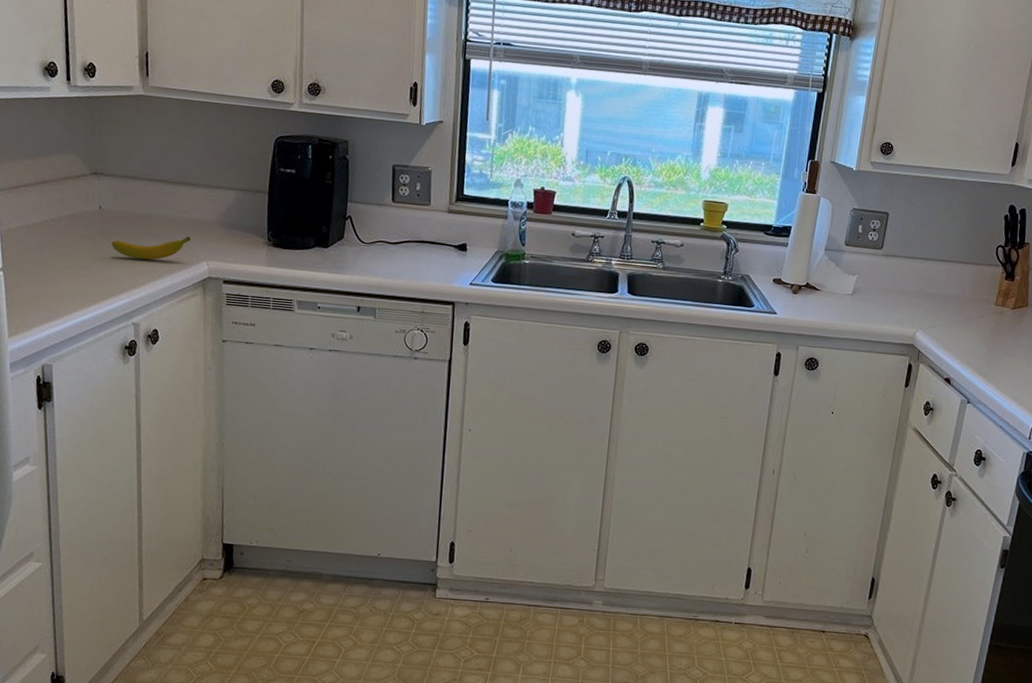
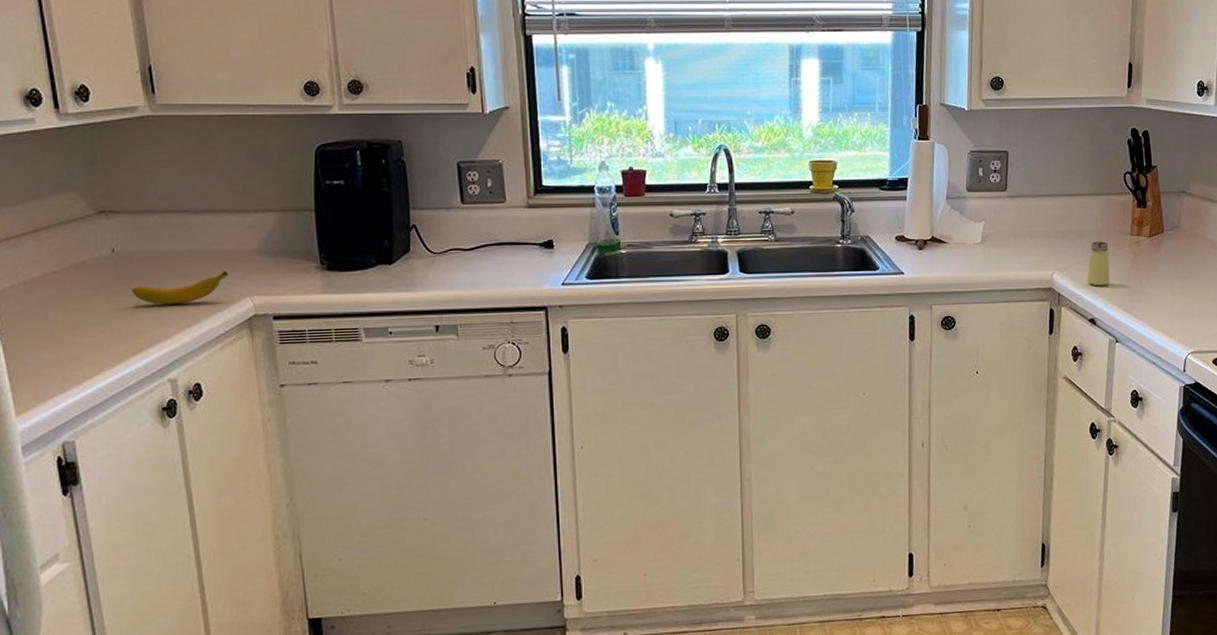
saltshaker: none [947,306,973,350] -> present [1087,241,1110,287]

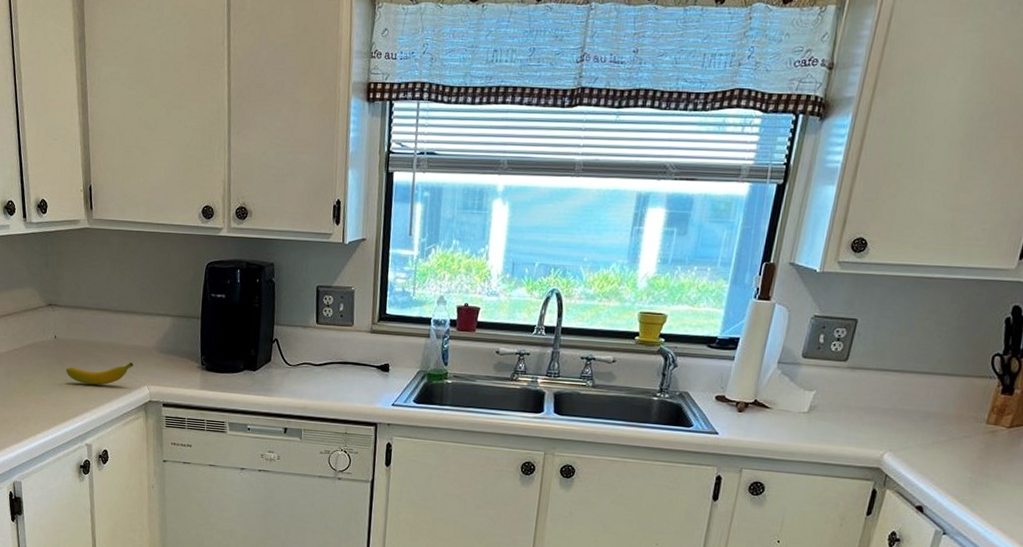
saltshaker: present [1087,241,1110,287] -> none [922,425,957,474]

